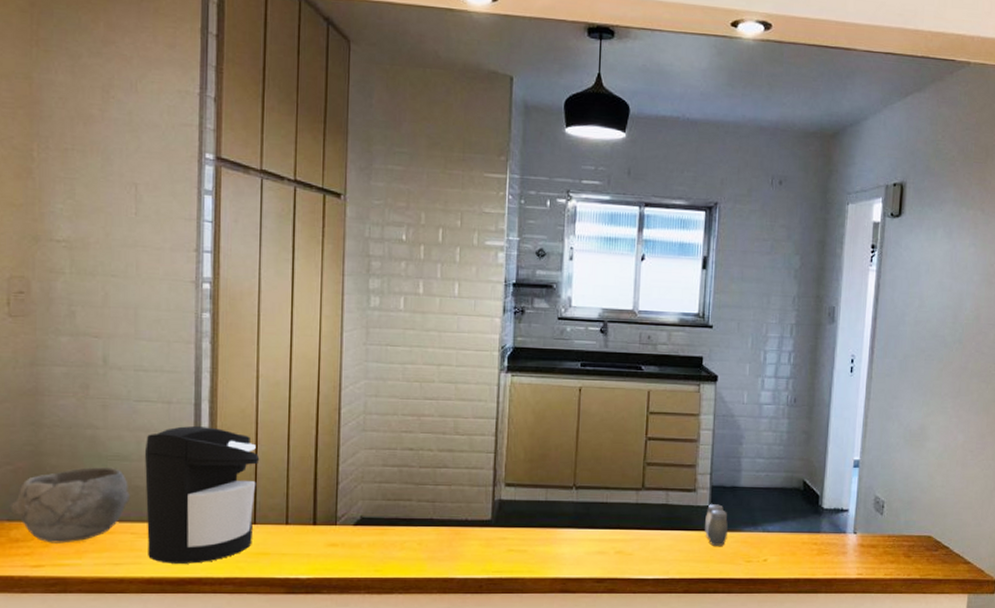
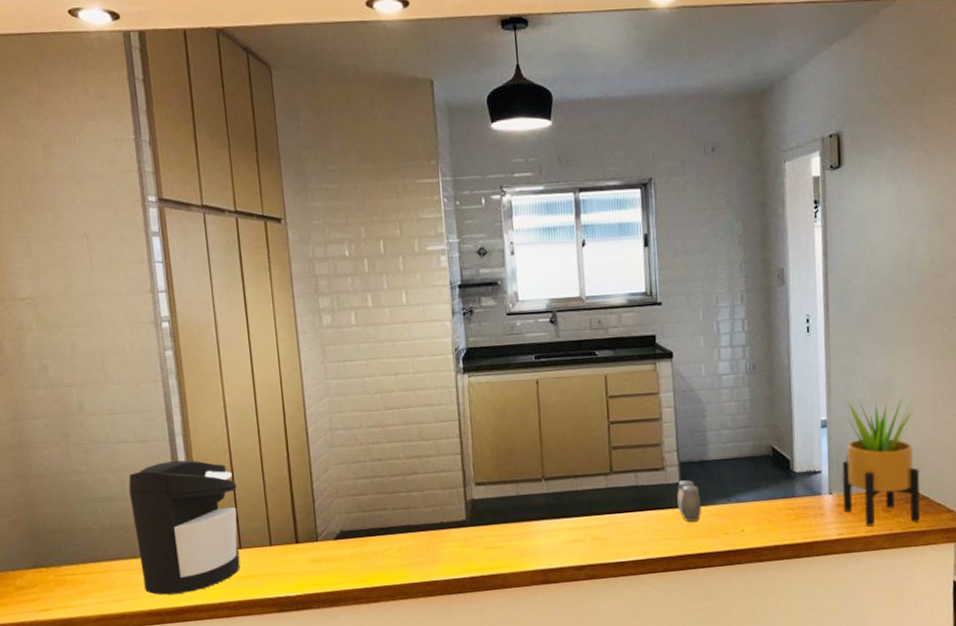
bowl: present [11,467,130,544] -> none [12,509,121,588]
potted plant: none [865,442,946,569] -> present [842,393,920,526]

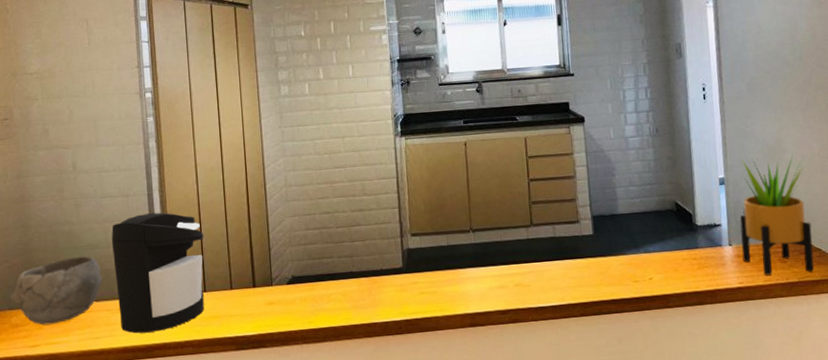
bowl: none [12,509,121,588] -> present [10,256,103,326]
salt and pepper shaker: present [676,480,701,522] -> none [590,232,613,270]

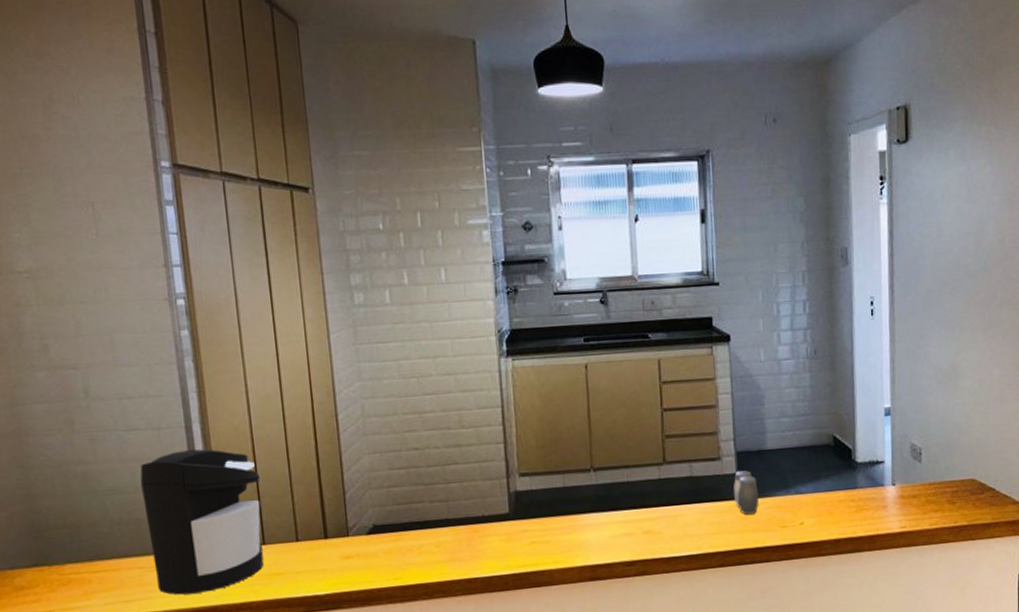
bowl: present [10,256,103,326] -> none [10,502,132,588]
salt and pepper shaker: none [590,232,613,270] -> present [733,470,759,515]
potted plant: present [739,153,814,276] -> none [905,380,986,519]

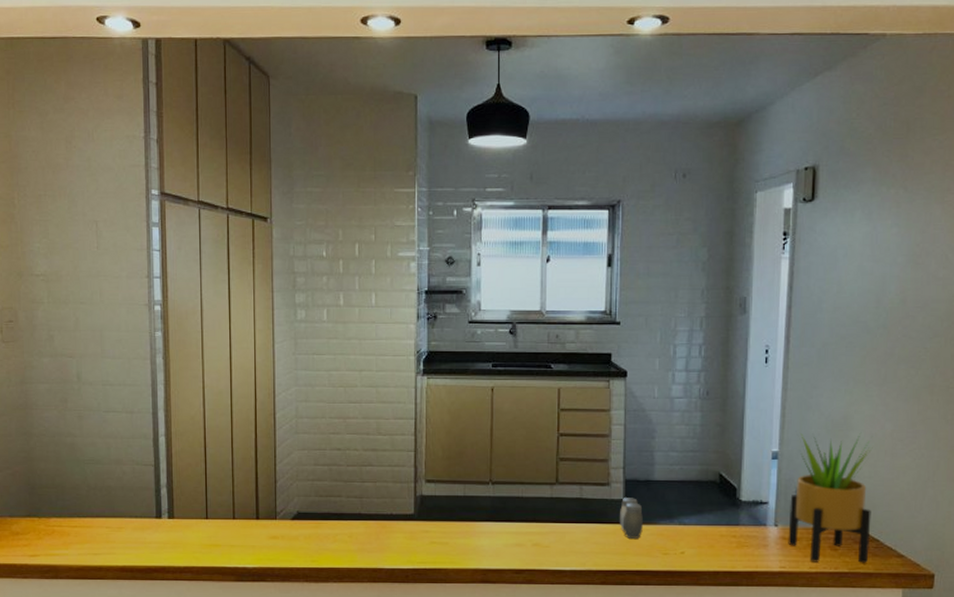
coffee maker: present [140,449,264,595] -> none [113,432,209,554]
potted plant: none [905,380,986,519] -> present [788,432,873,563]

